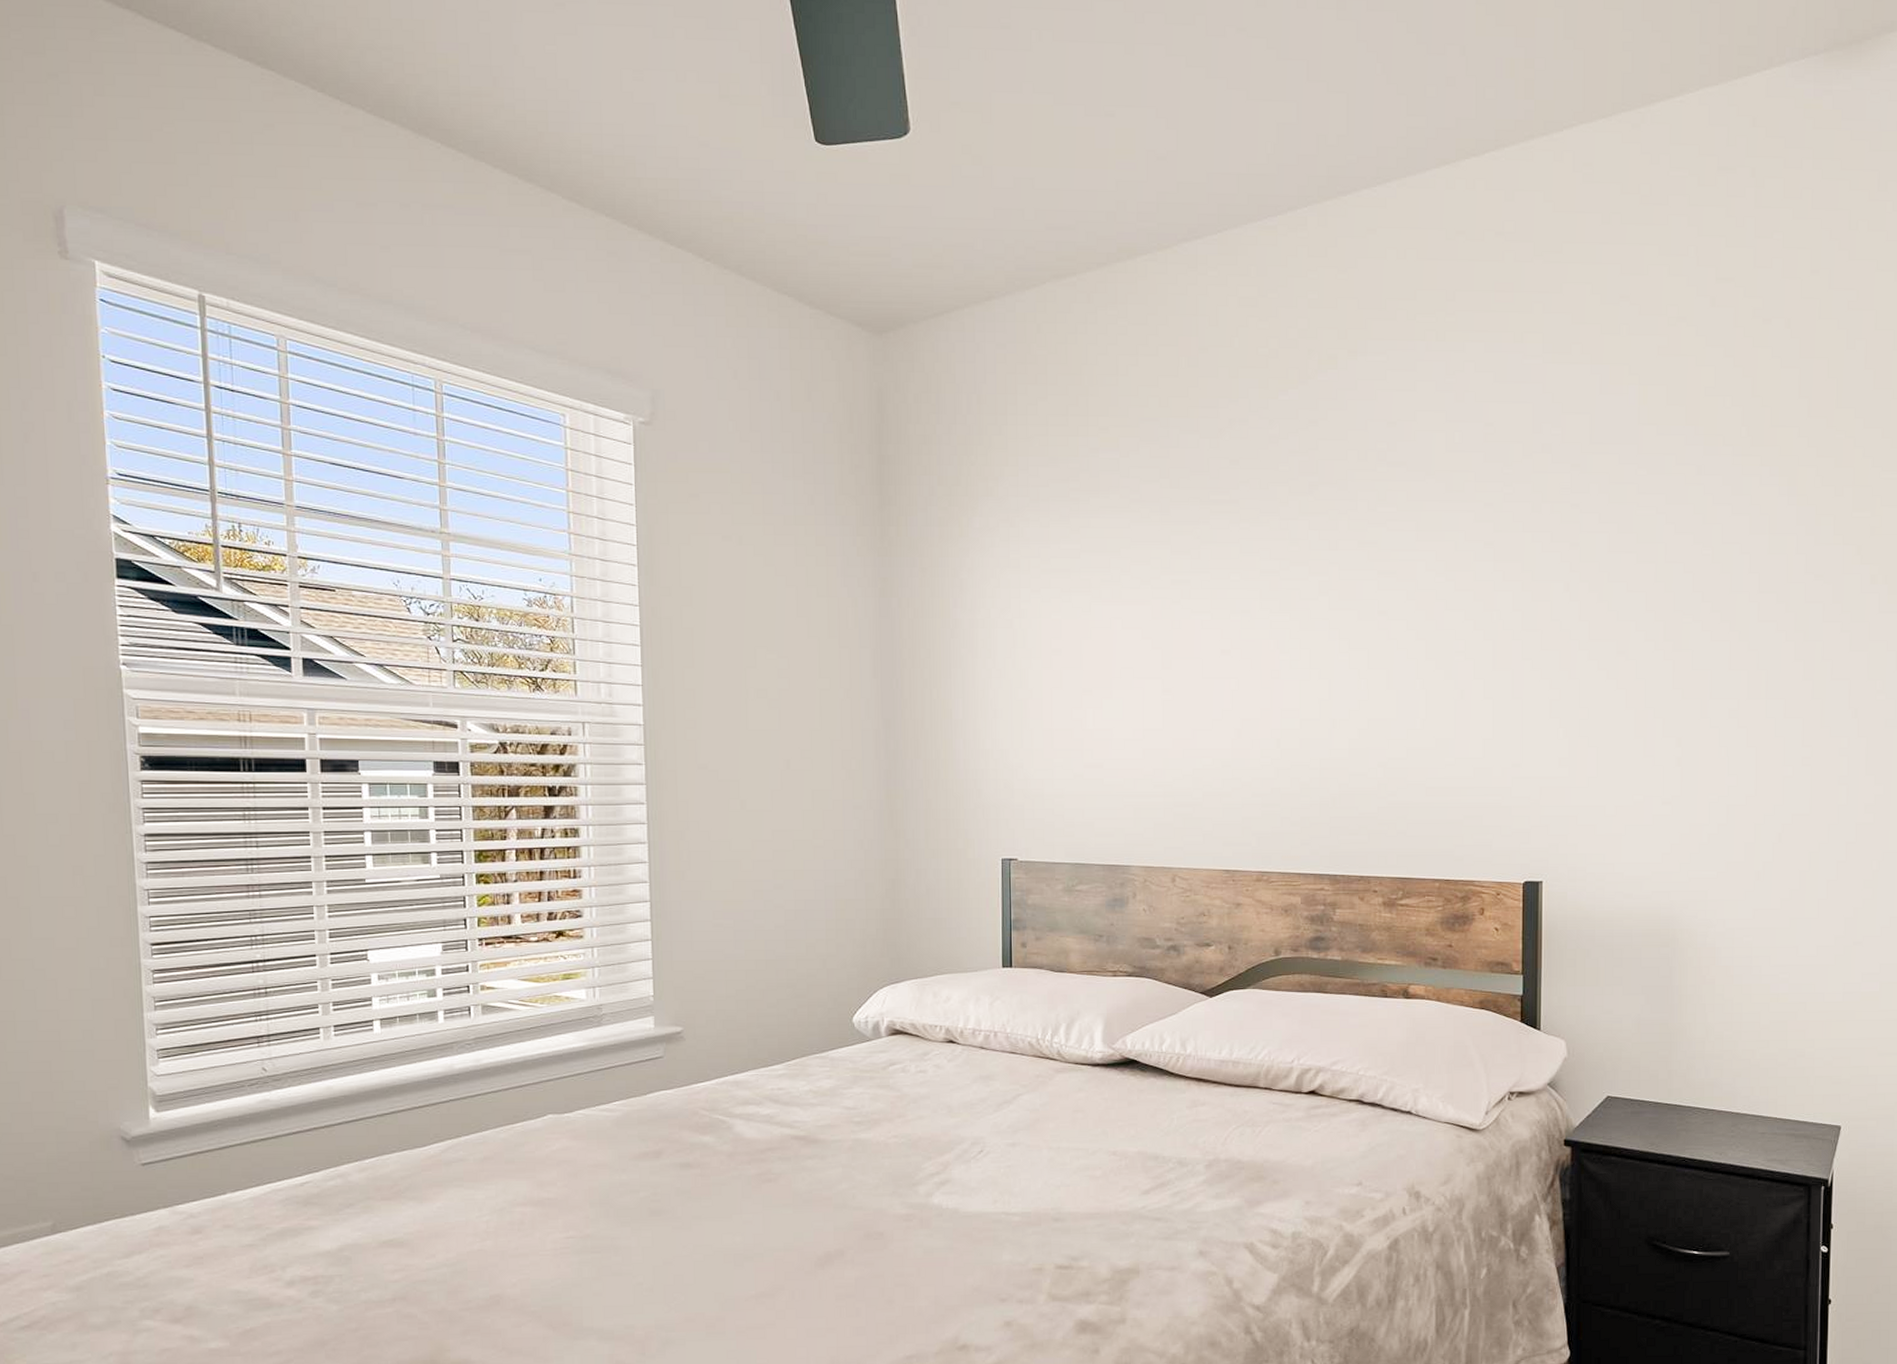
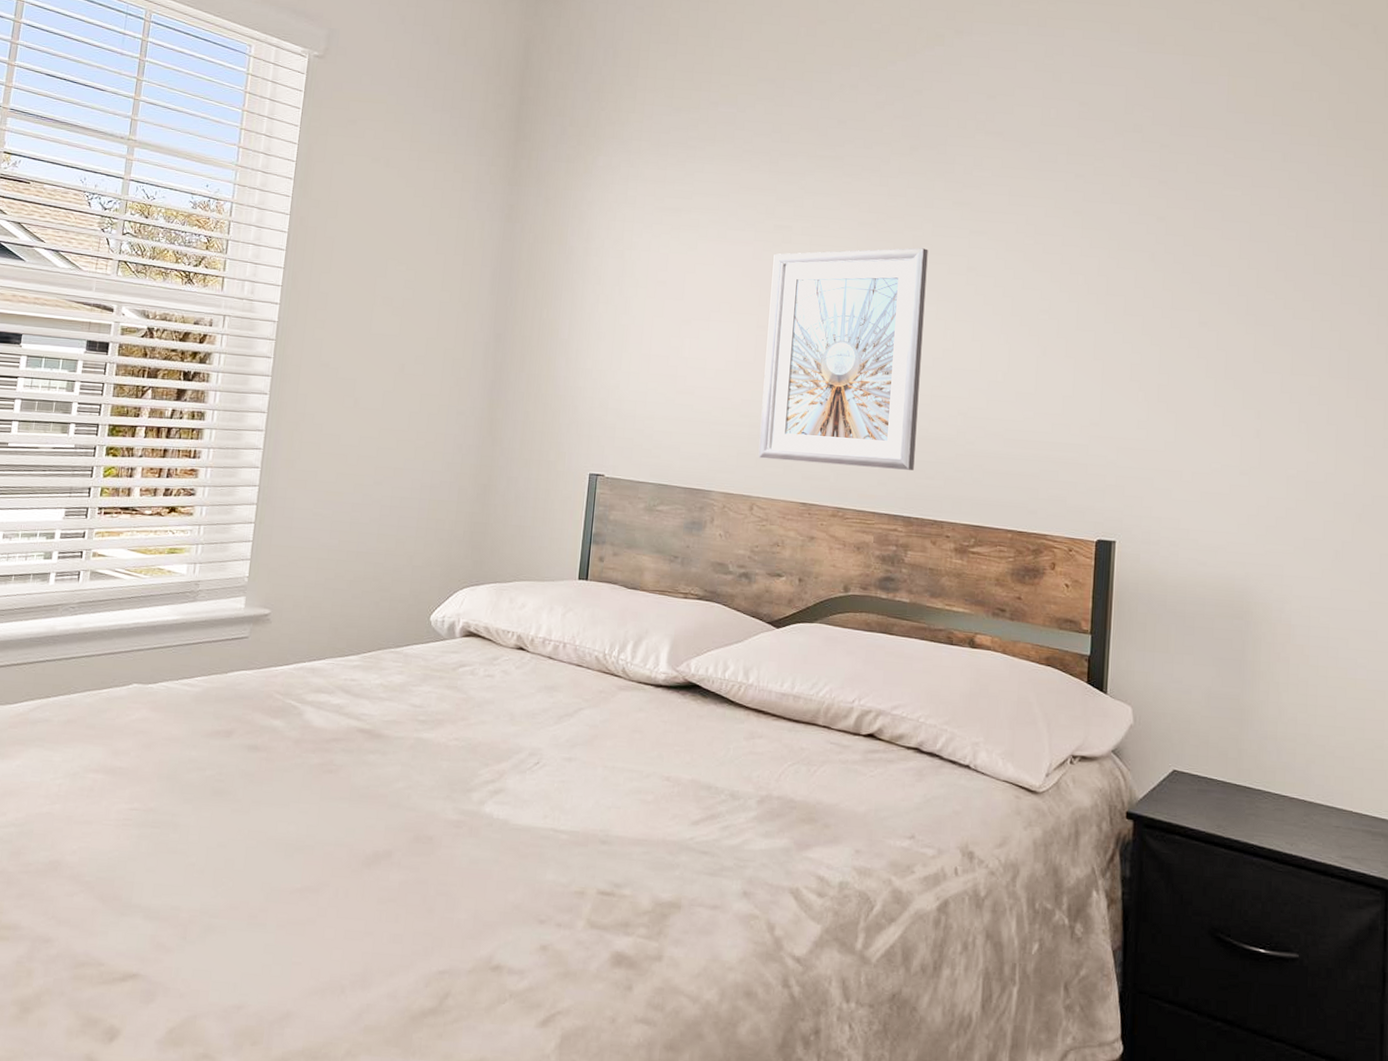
picture frame: none [1174,594,1336,828] -> present [758,247,928,470]

